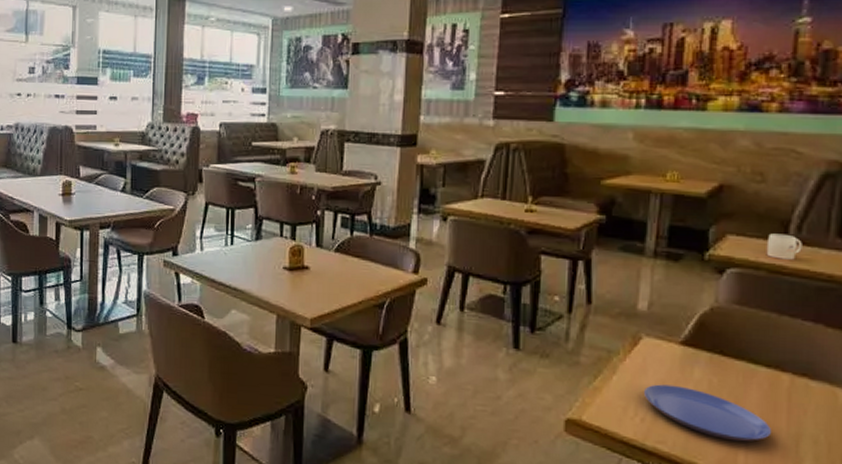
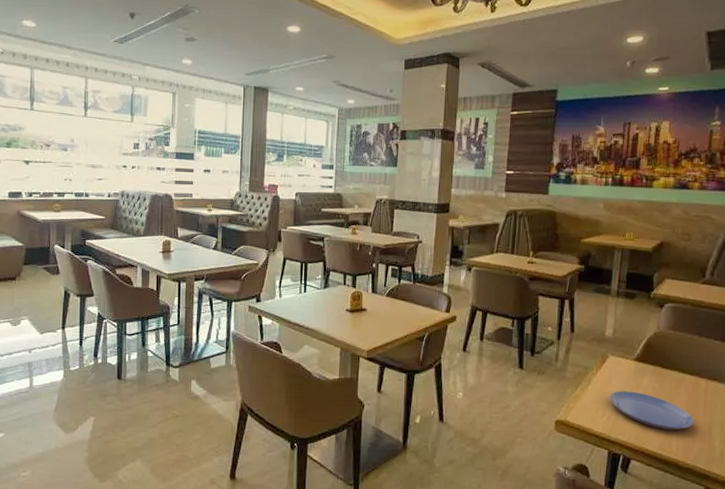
mug: present [766,233,802,260] -> none [691,277,714,297]

